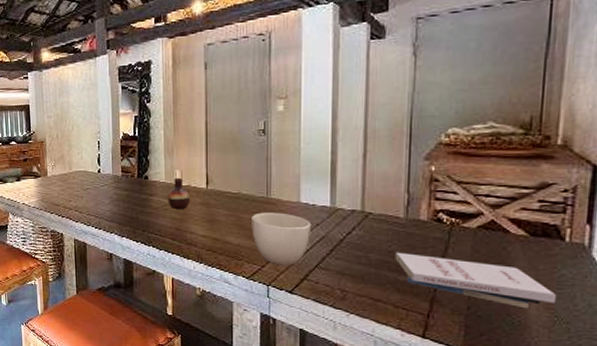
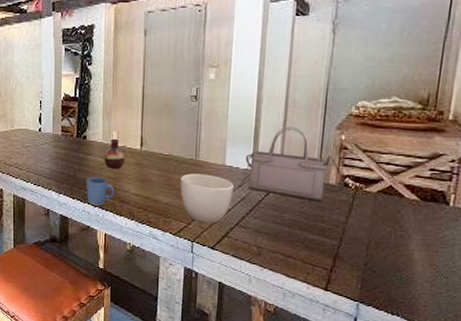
mug: none [150,218,181,249] -> present [87,176,115,206]
handbag: none [318,158,439,241] -> present [240,126,346,203]
books: present [395,252,557,309] -> none [305,212,440,265]

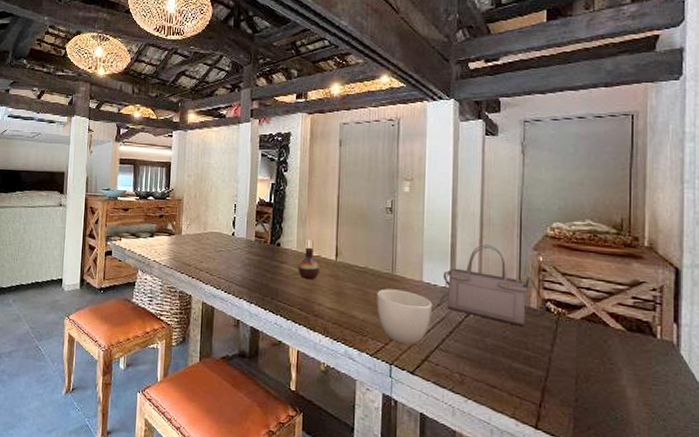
mug: present [87,176,115,206] -> none [279,286,309,320]

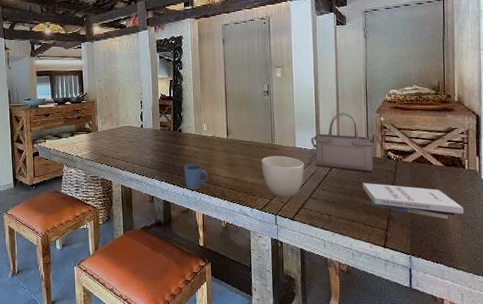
mug: none [279,286,309,320] -> present [184,163,208,190]
vase: present [298,247,319,279] -> none [197,130,215,156]
books: none [509,338,654,404] -> present [362,182,464,220]

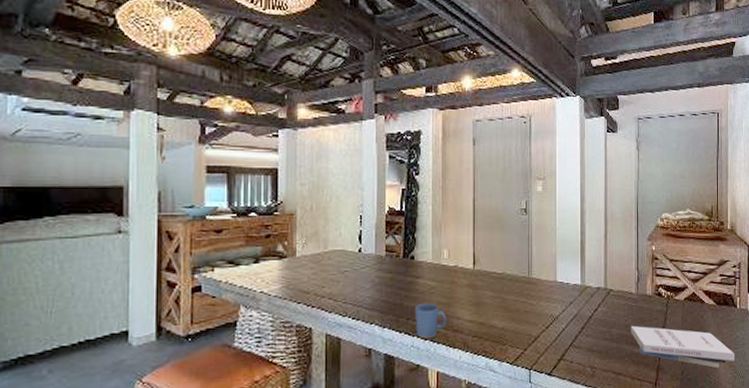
cup: present [261,156,305,198] -> none [515,292,567,347]
handbag: present [309,112,389,173] -> none [572,238,659,314]

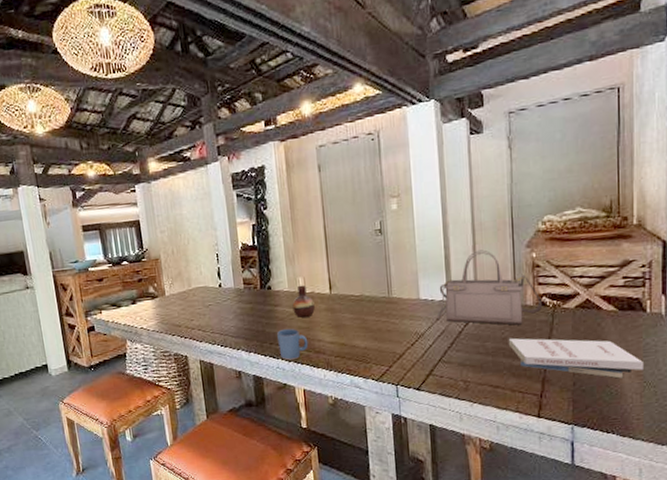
vase: none [434,257,457,292] -> present [292,285,315,318]
handbag: none [572,238,659,314] -> present [438,249,543,326]

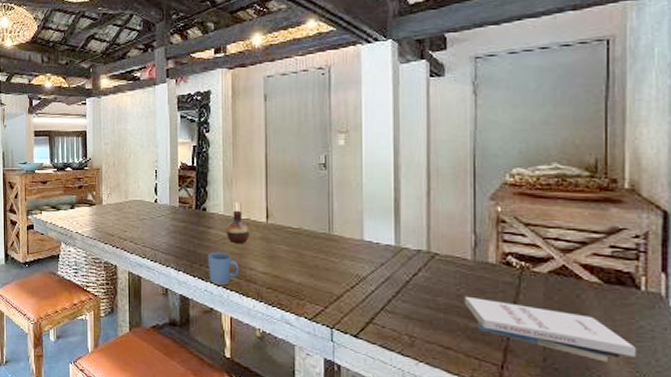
handbag: present [438,249,543,326] -> none [383,196,508,285]

